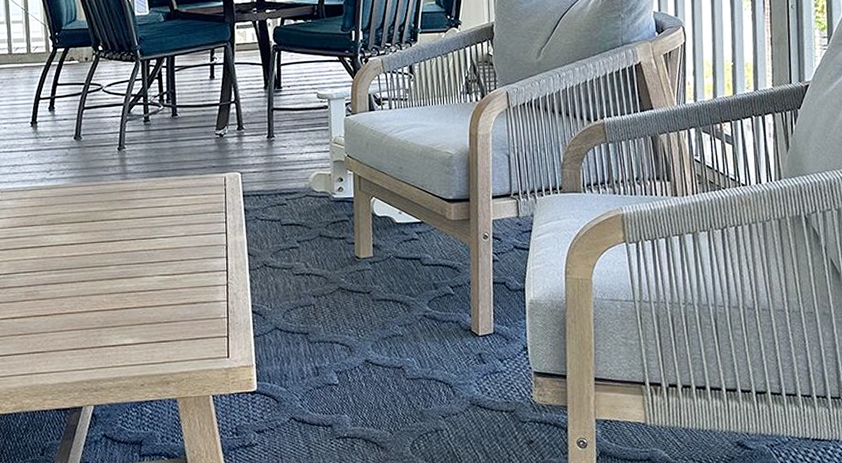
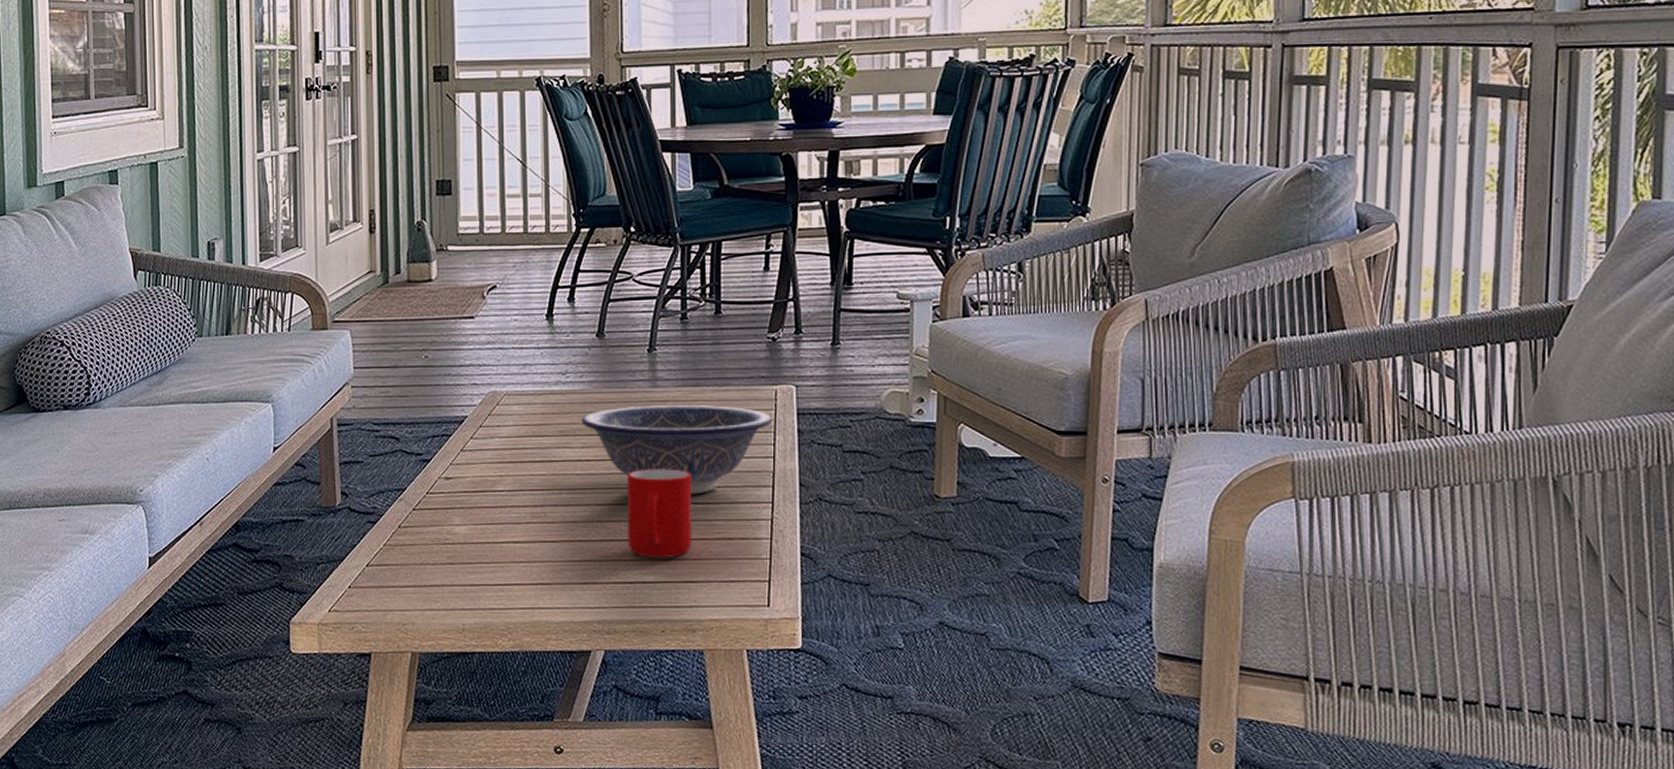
decorative bowl: none [65,192,223,268] -> present [581,405,772,495]
cup: none [106,247,163,324] -> present [627,469,692,559]

